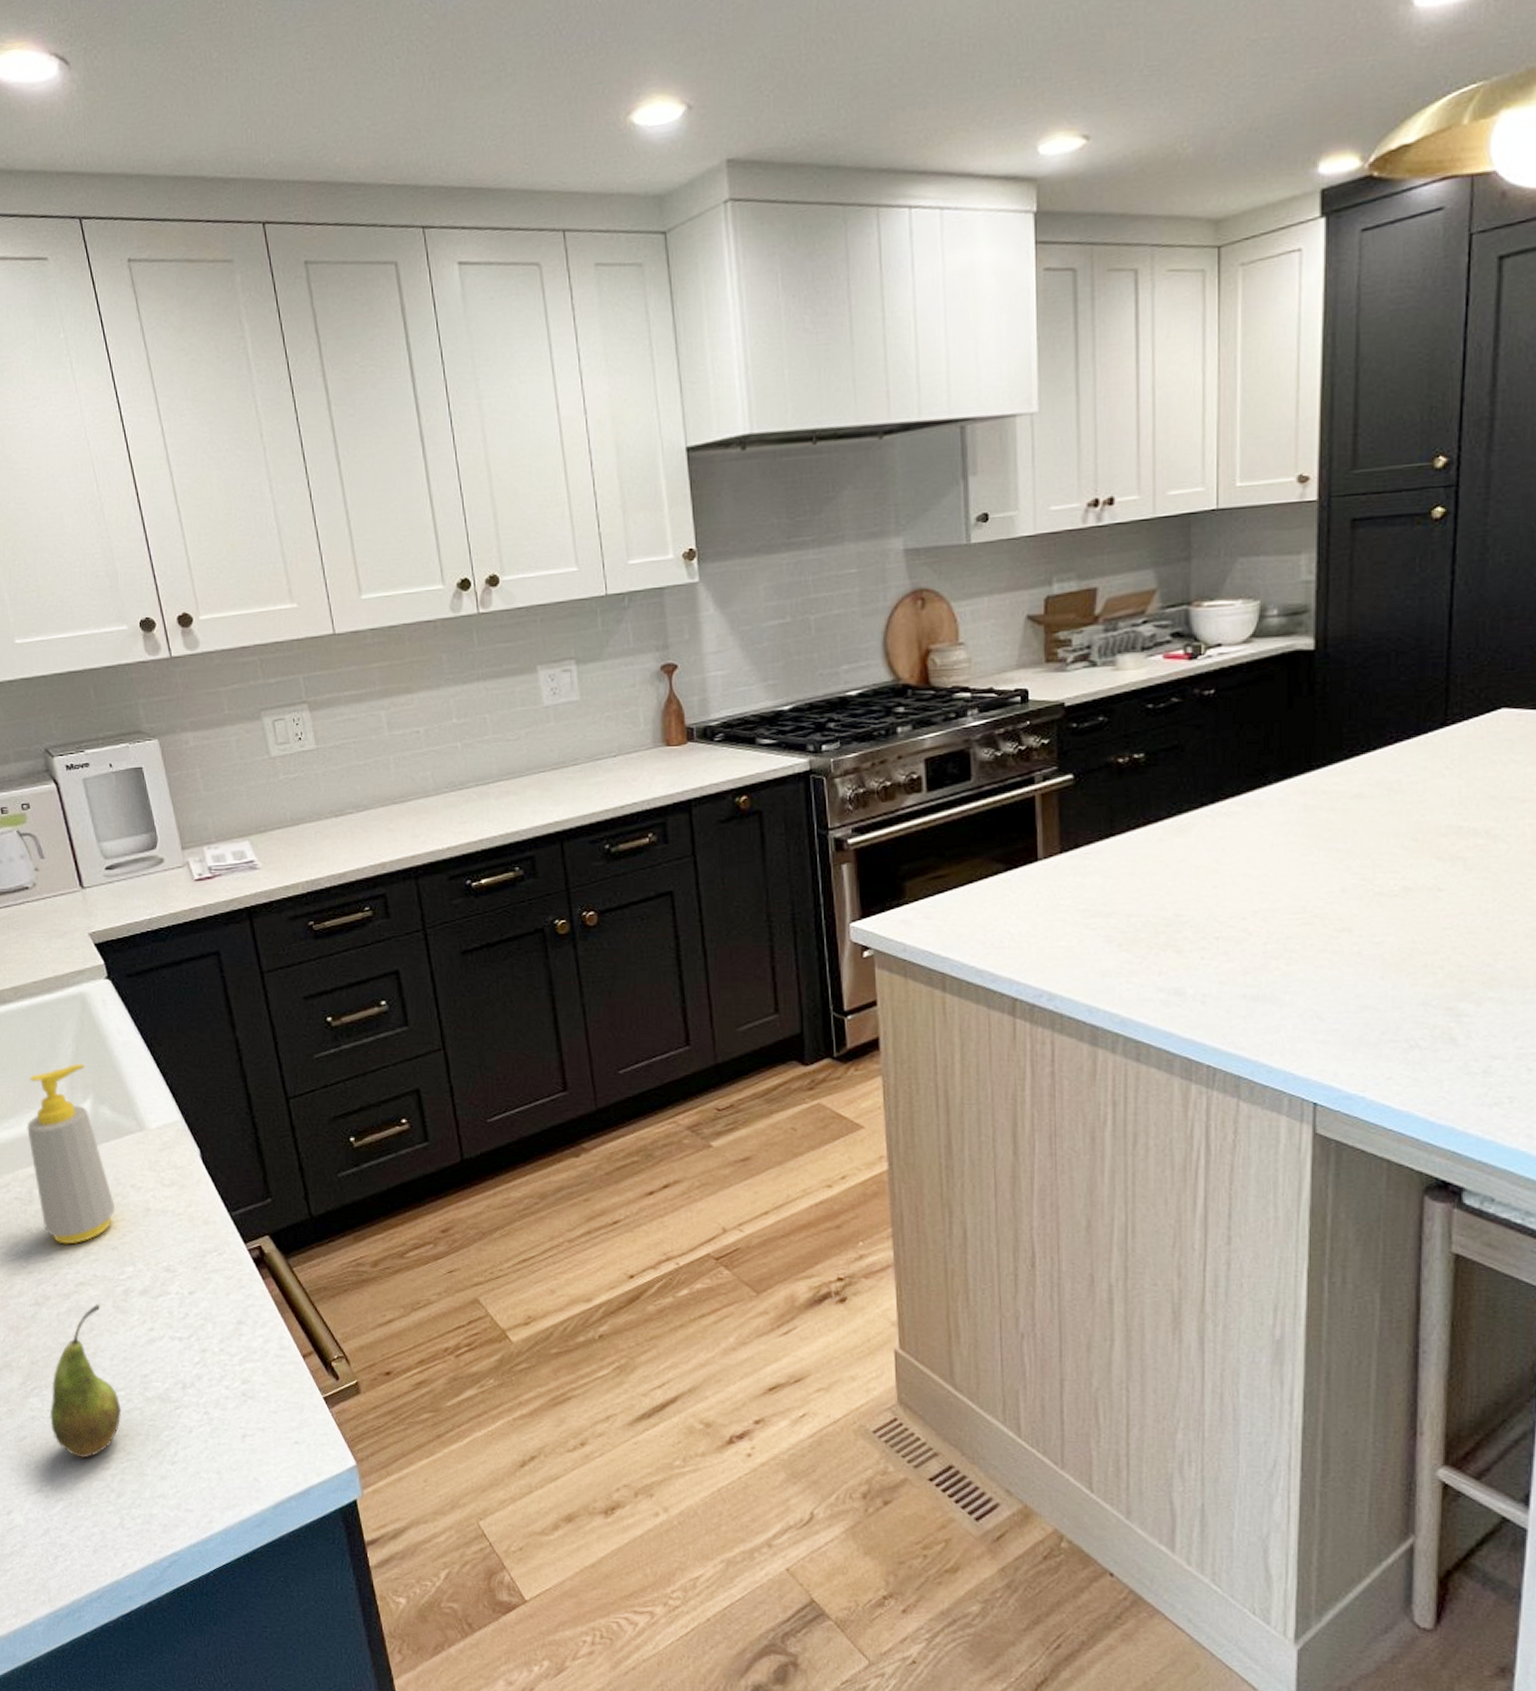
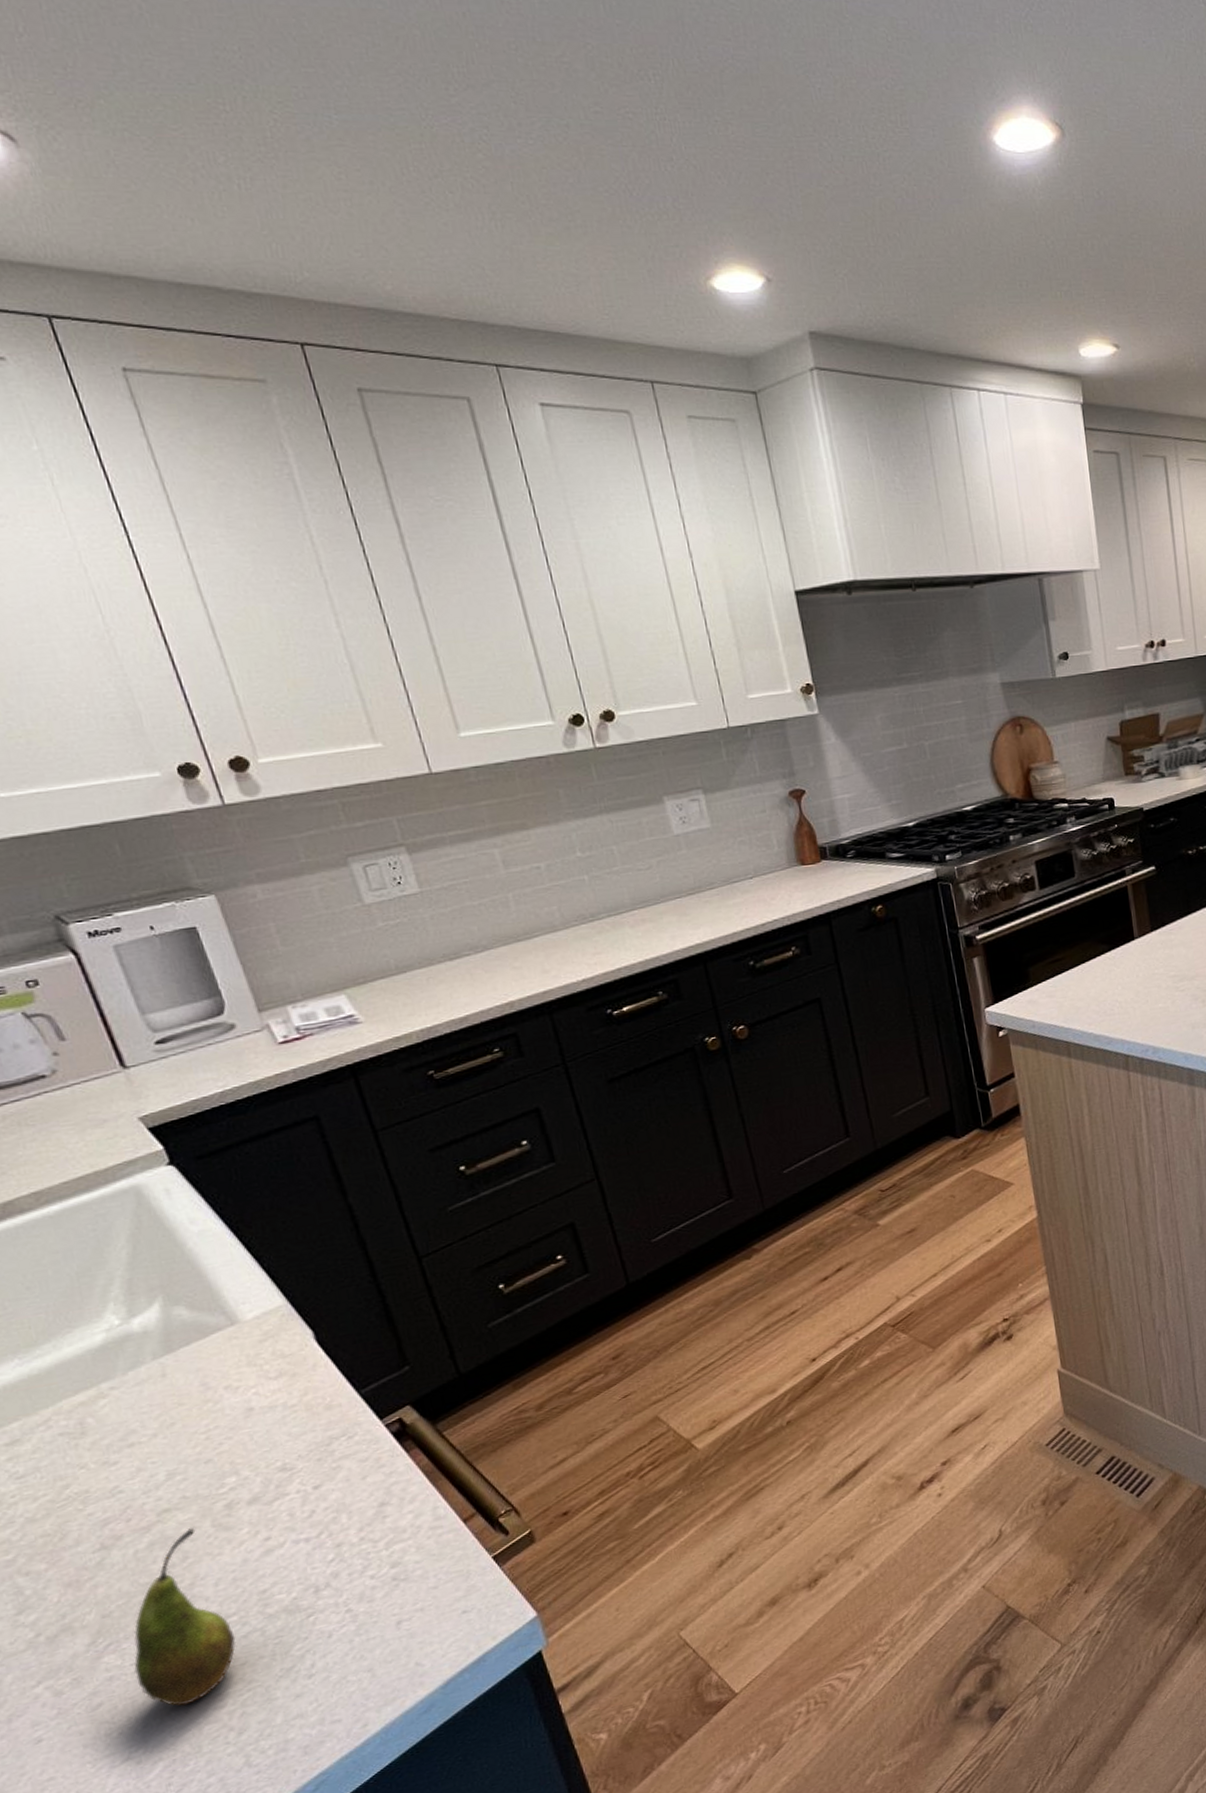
soap bottle: present [27,1063,115,1245] -> none [67,1264,205,1472]

